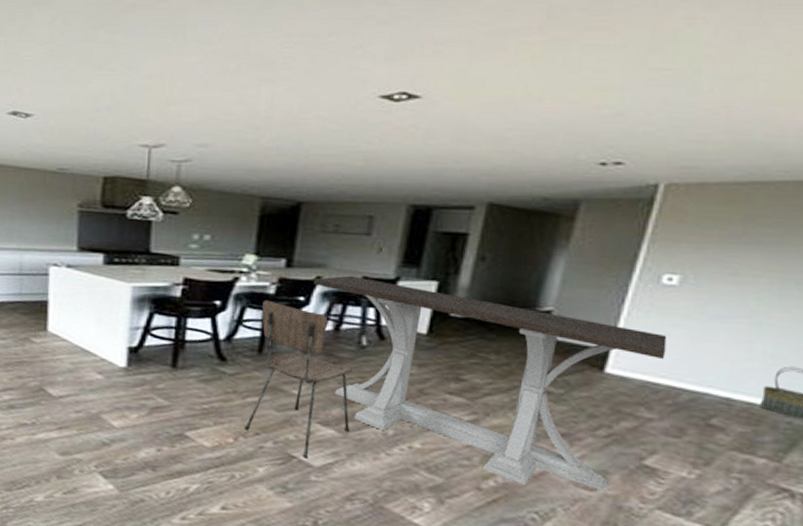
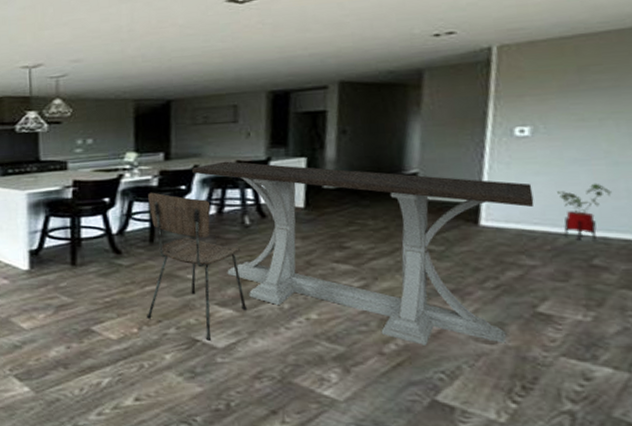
house plant: none [688,341,747,401] -> present [557,183,612,241]

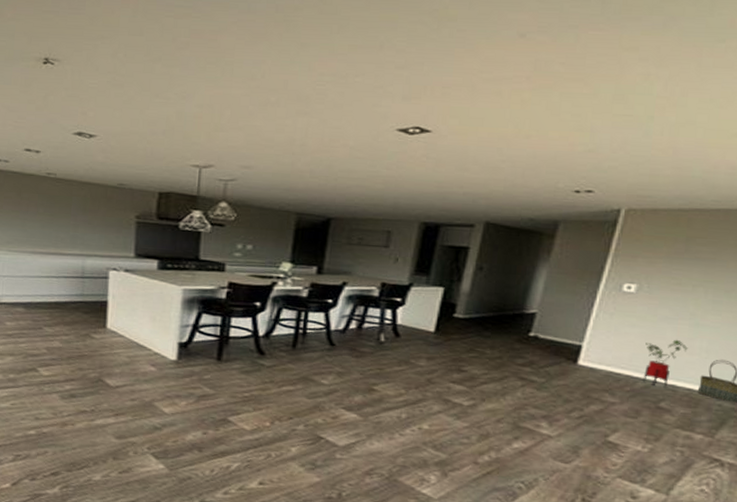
dining chair: present [147,192,248,341] -> none [280,302,373,439]
dining table: present [192,161,534,345] -> none [340,281,627,464]

